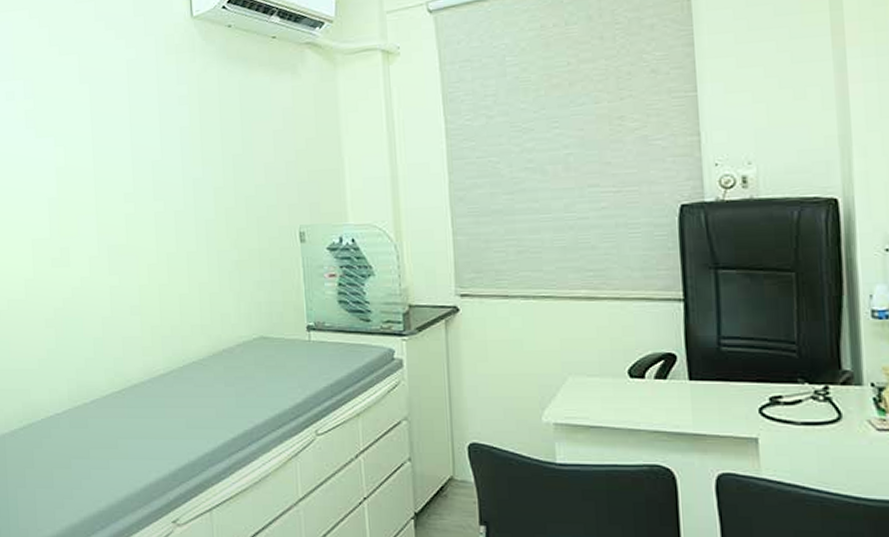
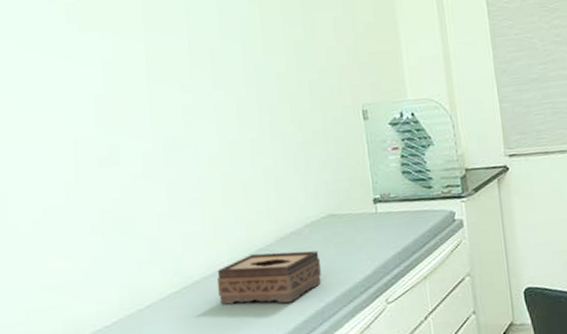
tissue box: none [153,366,252,419] -> present [216,250,322,305]

